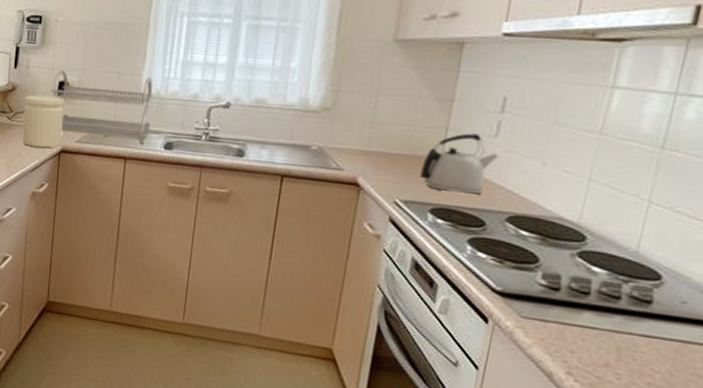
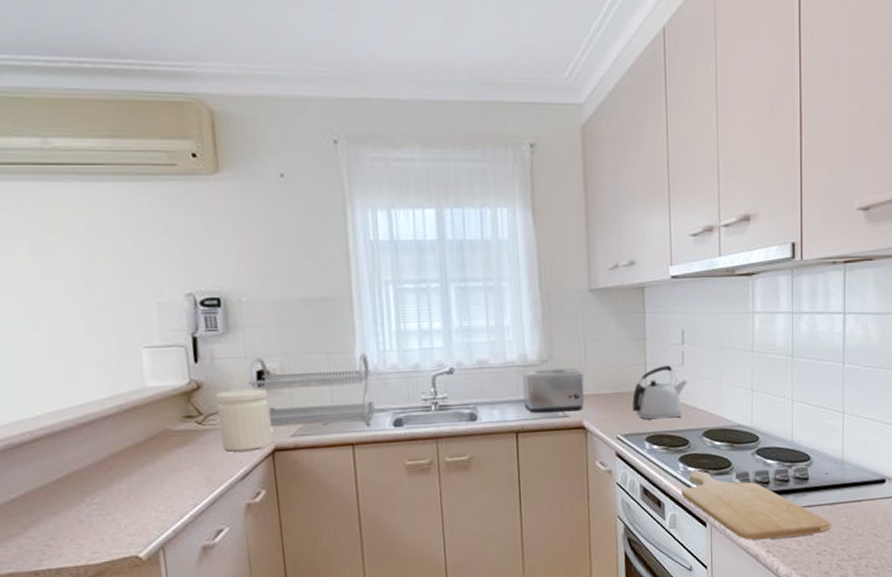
toaster: none [295,115,369,166] -> present [522,368,585,413]
chopping board: none [463,258,677,374] -> present [682,470,832,540]

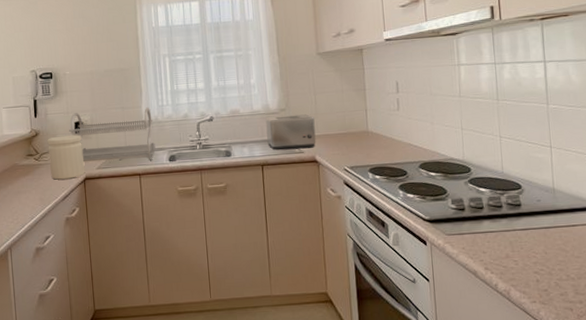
kettle: present [632,365,688,420] -> none [356,110,403,155]
chopping board: present [682,470,832,540] -> none [403,197,548,259]

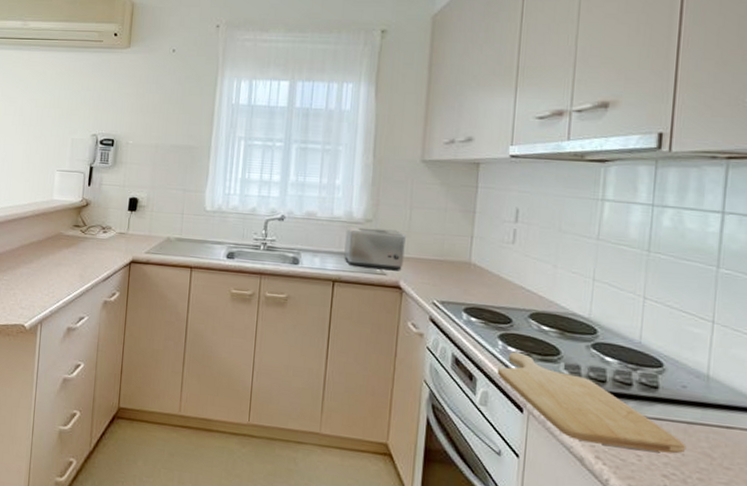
jar: present [47,134,86,180] -> none [95,210,135,259]
dish rack: present [69,107,156,162] -> none [122,187,216,254]
chopping board: none [403,197,548,259] -> present [498,352,687,454]

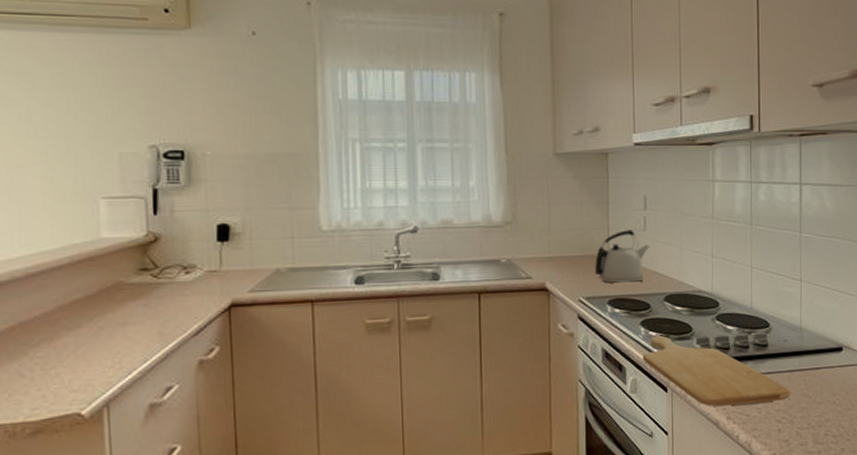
toaster: present [344,226,406,271] -> none [486,230,548,274]
kettle: none [453,240,517,295] -> present [595,230,649,283]

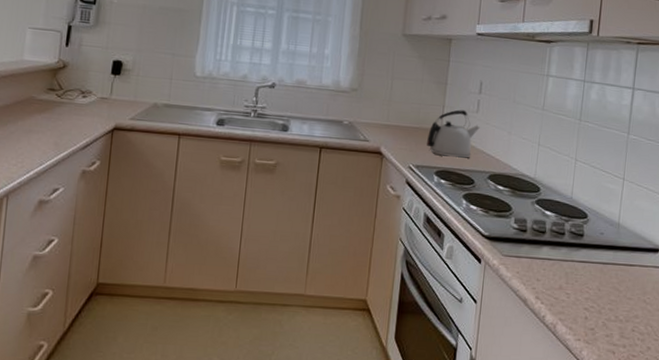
chopping board: present [643,335,791,407] -> none [462,209,602,290]

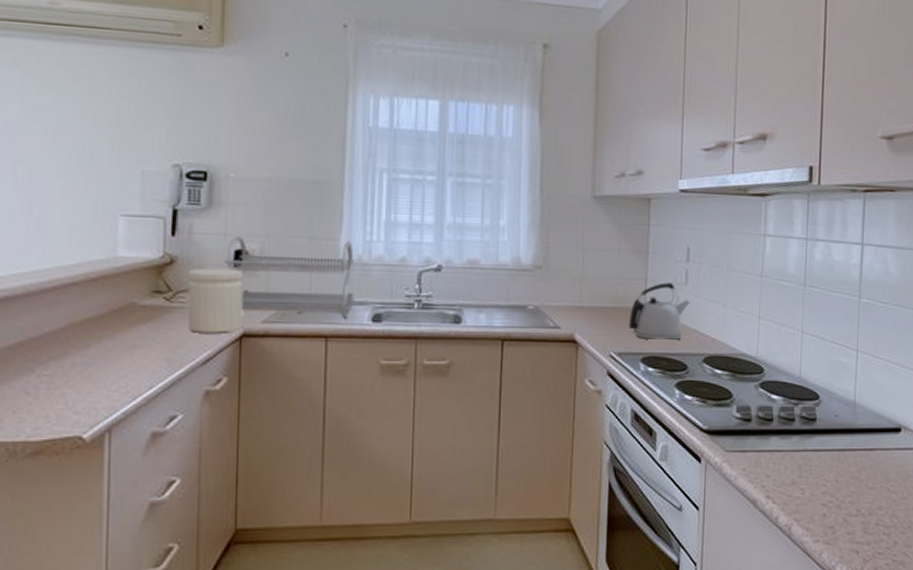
jar: none [73,73,119,126] -> present [187,268,244,333]
dish rack: none [105,49,207,121] -> present [225,236,355,318]

